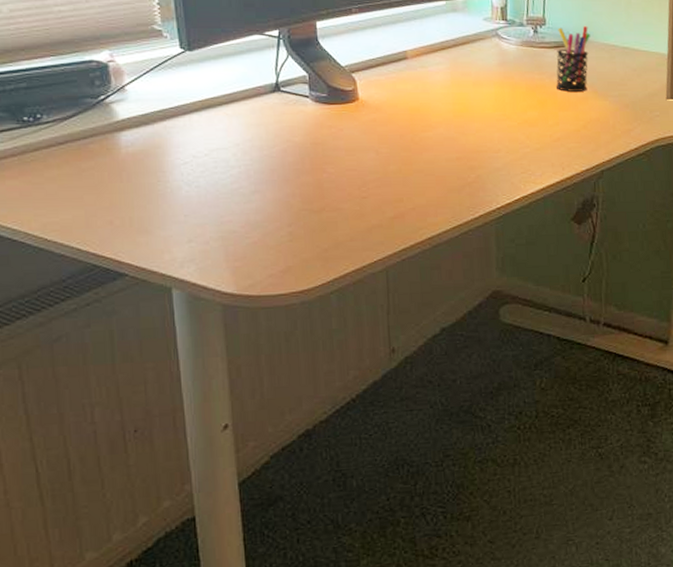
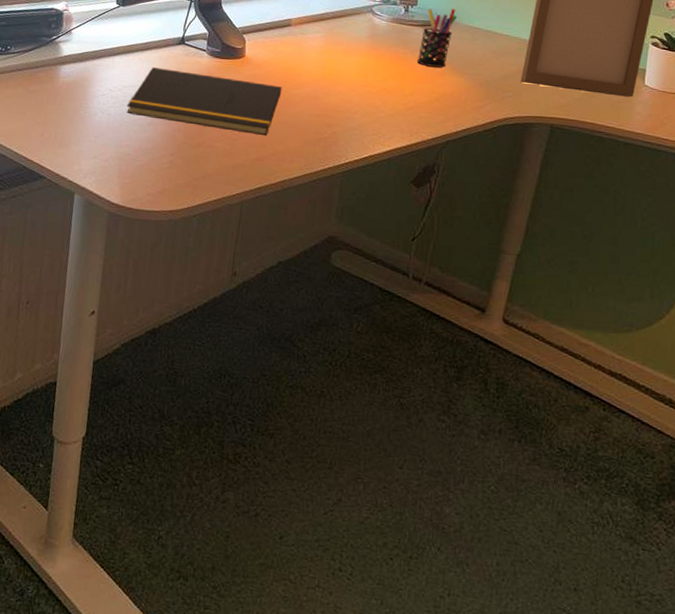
notepad: none [219,123,411,189] -> present [126,67,283,135]

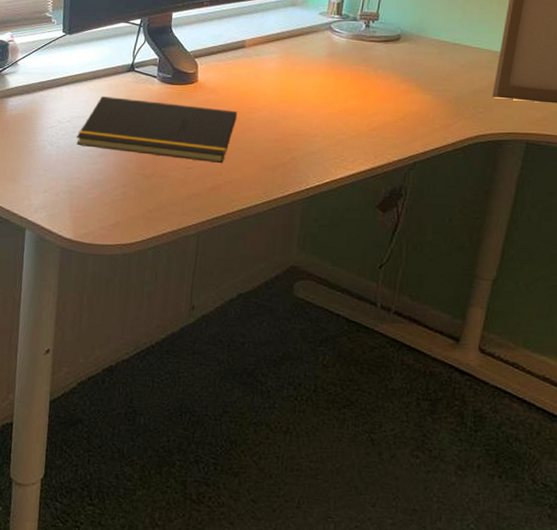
pen holder: present [416,8,457,68] -> none [379,21,421,85]

